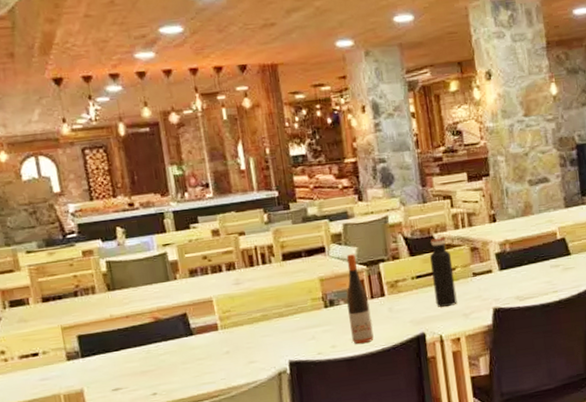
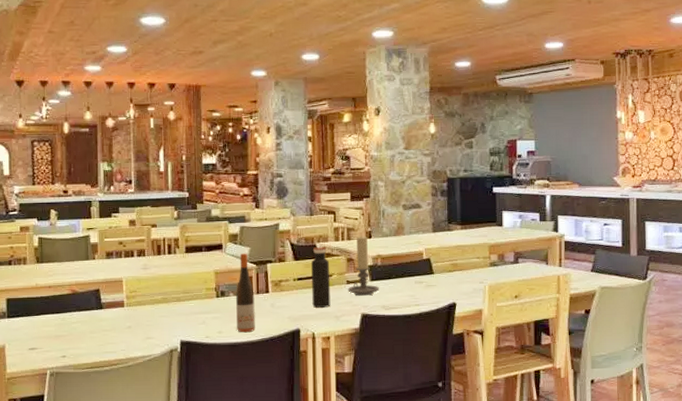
candle holder: none [475,220,511,289] -> present [348,236,379,296]

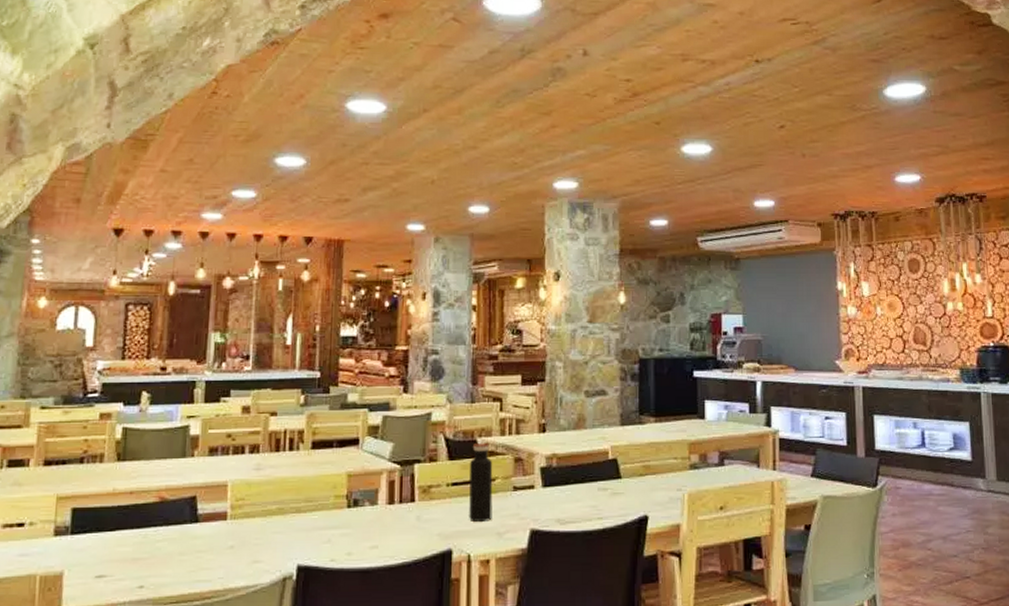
wine bottle: present [236,253,255,333] -> none [371,450,396,555]
candle holder: present [348,236,379,296] -> none [514,429,553,506]

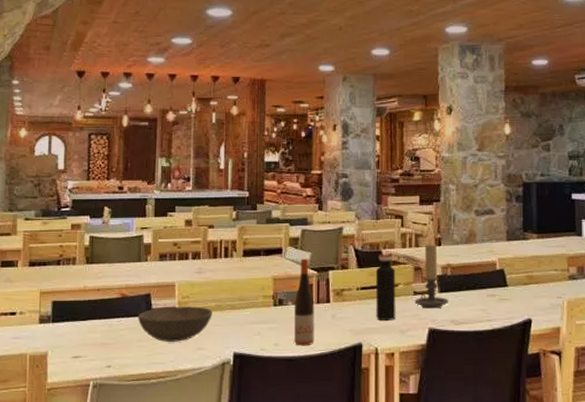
bowl: none [180,510,273,554] -> present [138,306,212,342]
wine bottle: none [371,450,396,555] -> present [294,258,315,346]
candle holder: none [514,429,553,506] -> present [415,243,448,309]

